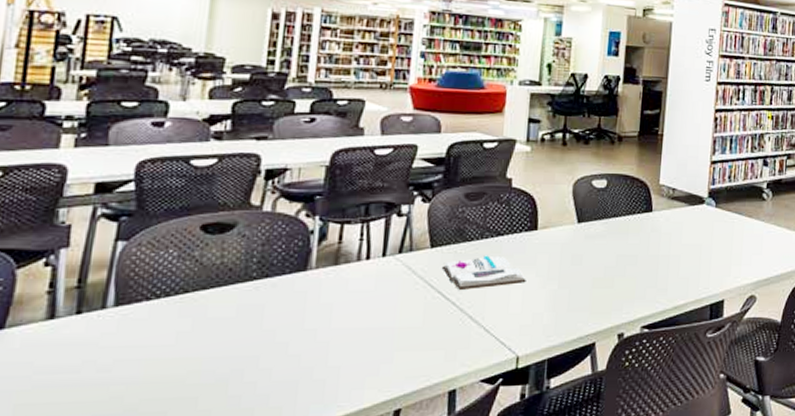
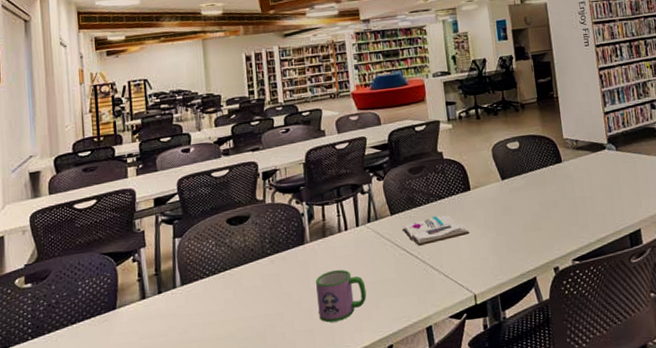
mug: none [309,308,380,374] -> present [316,269,367,323]

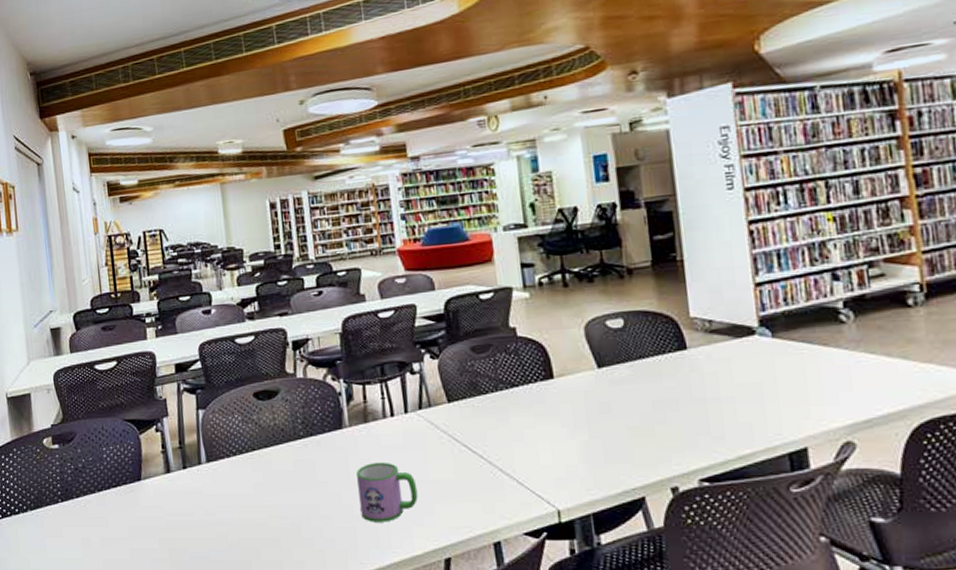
book: present [402,214,470,246] -> none [462,407,552,443]

